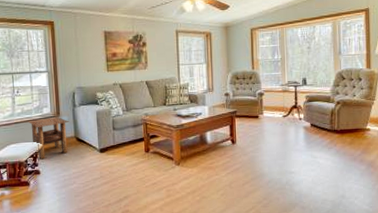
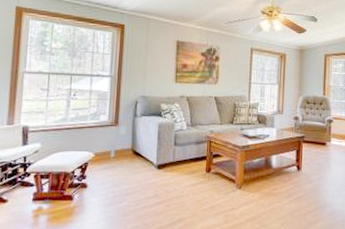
side table: present [28,116,69,160] -> none [81,125,128,172]

